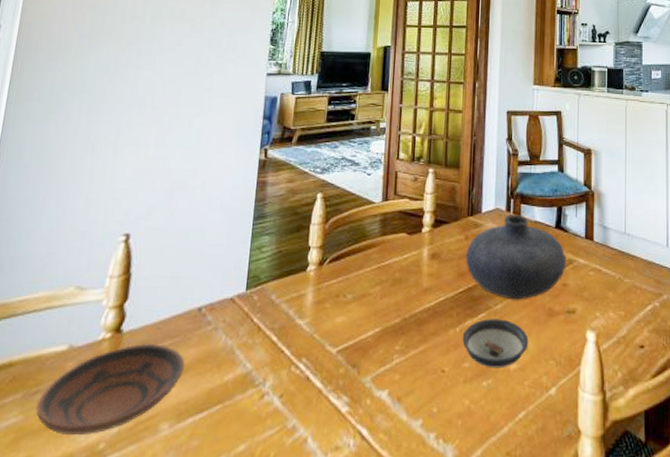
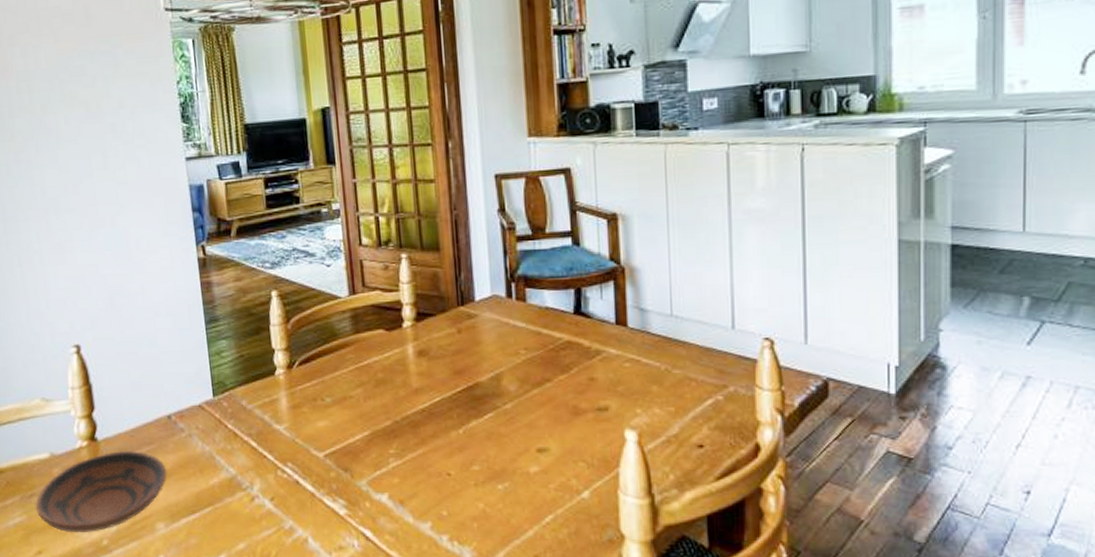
saucer: present [462,319,529,369] -> none [467,419,551,471]
vase: present [465,213,567,300] -> none [459,300,592,398]

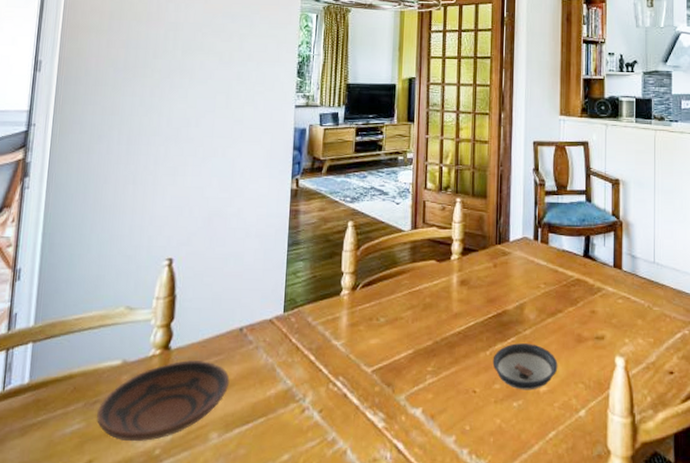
saucer: none [467,419,551,471] -> present [492,343,558,390]

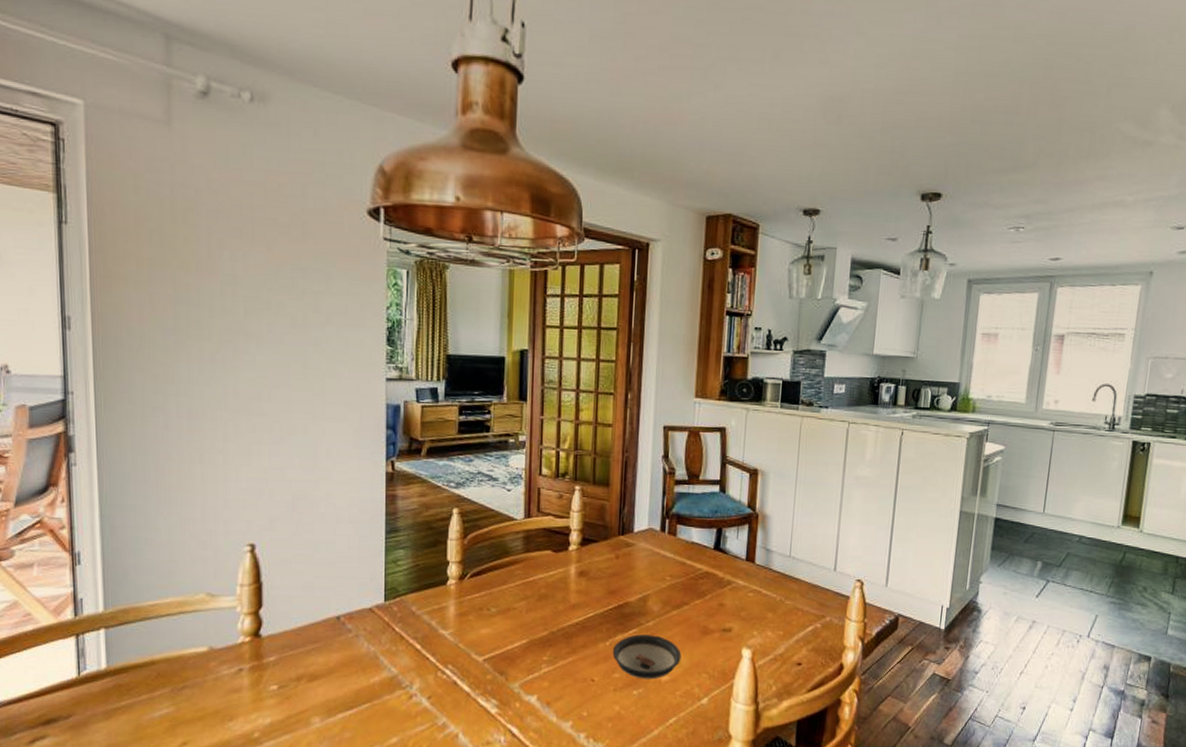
bowl: present [97,360,230,441] -> none [187,648,329,725]

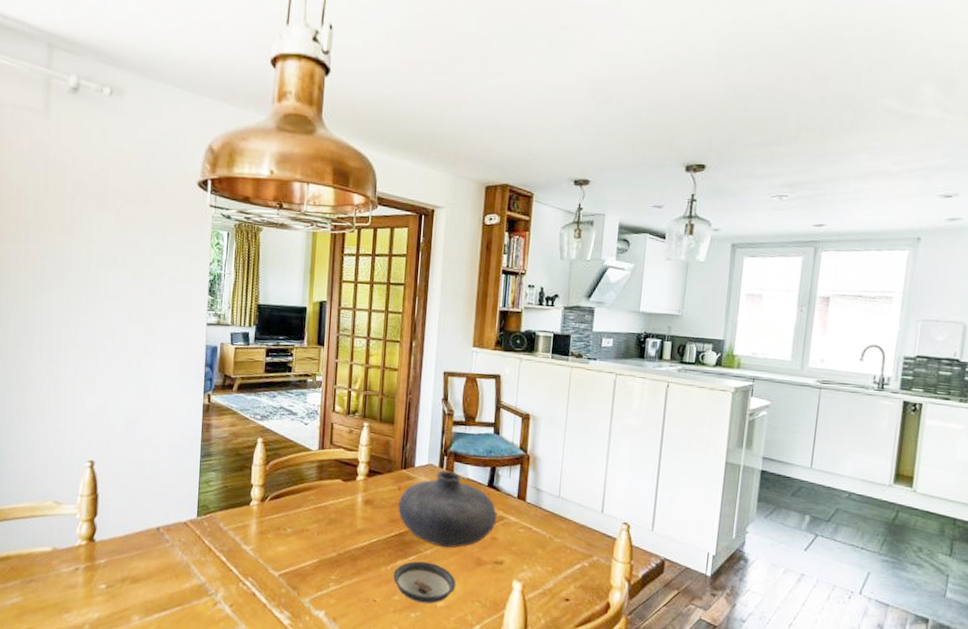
vase: none [615,534,725,618] -> present [397,470,497,548]

